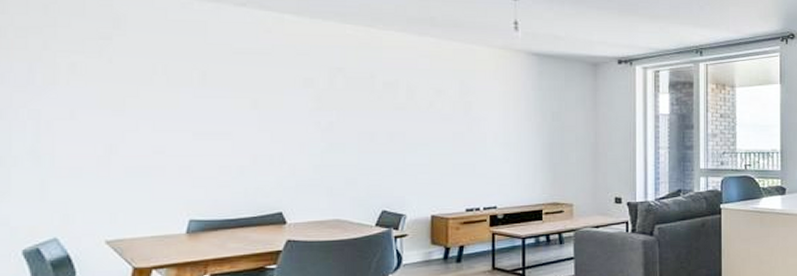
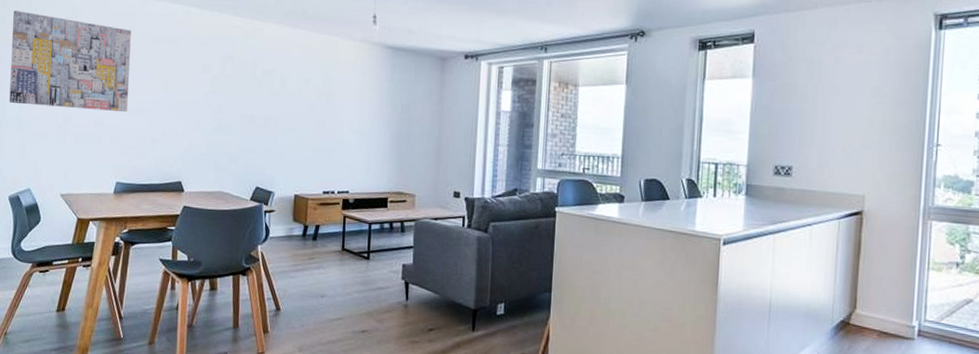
wall art: none [17,19,203,138] -> present [9,11,131,113]

